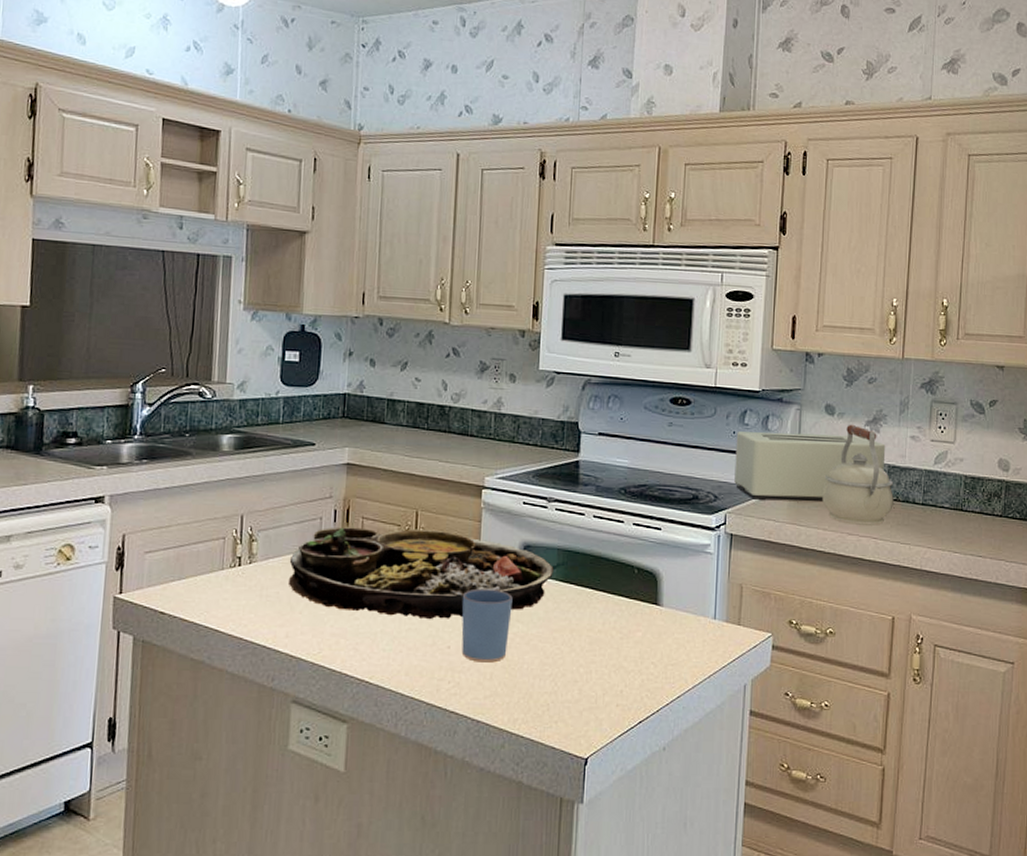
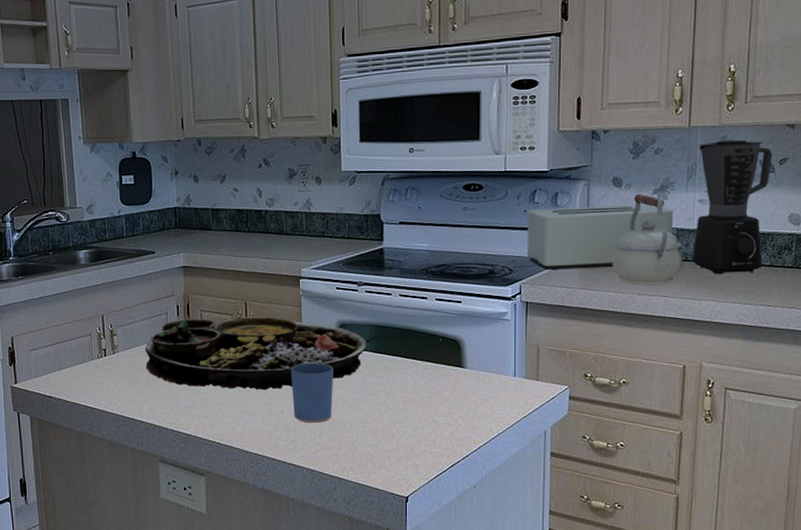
blender: none [904,375,983,519] -> present [693,139,773,275]

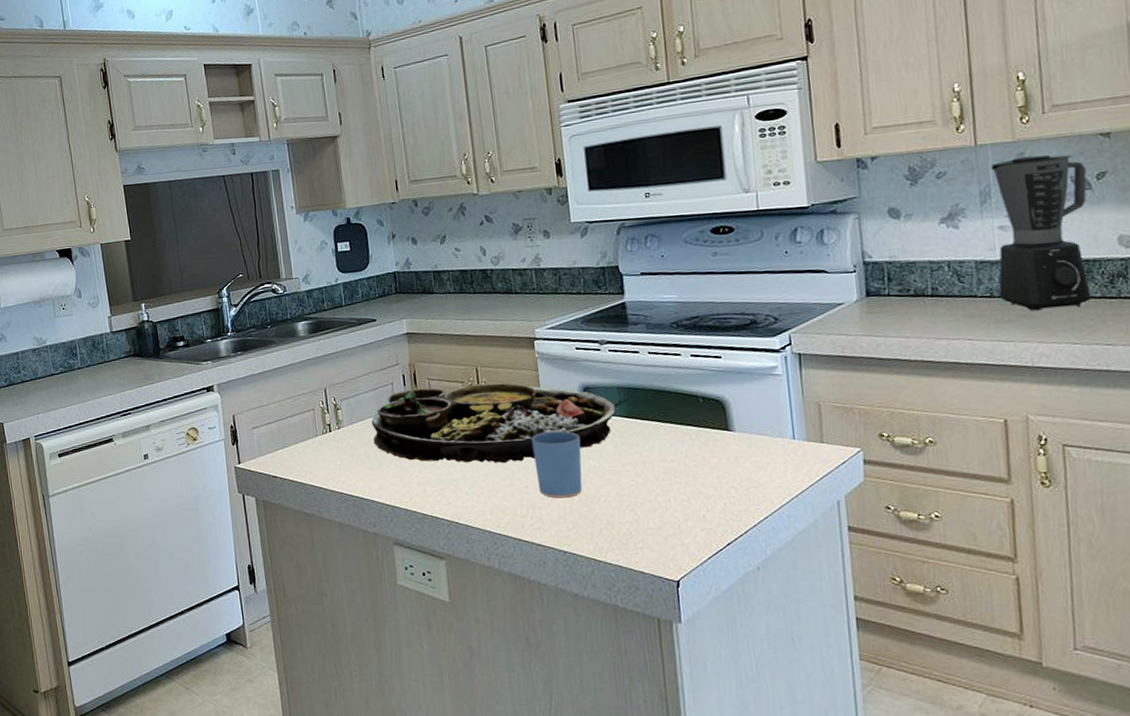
toaster: present [527,203,674,271] -> none [789,235,970,317]
kettle: present [611,193,683,286] -> none [897,224,988,329]

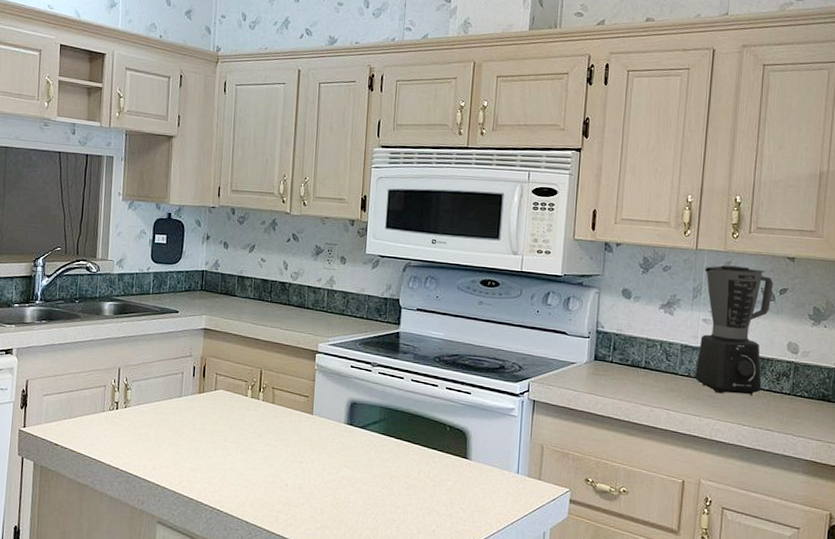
food platter: present [371,382,617,464] -> none [156,380,376,462]
mug: present [531,430,583,498] -> none [297,437,341,500]

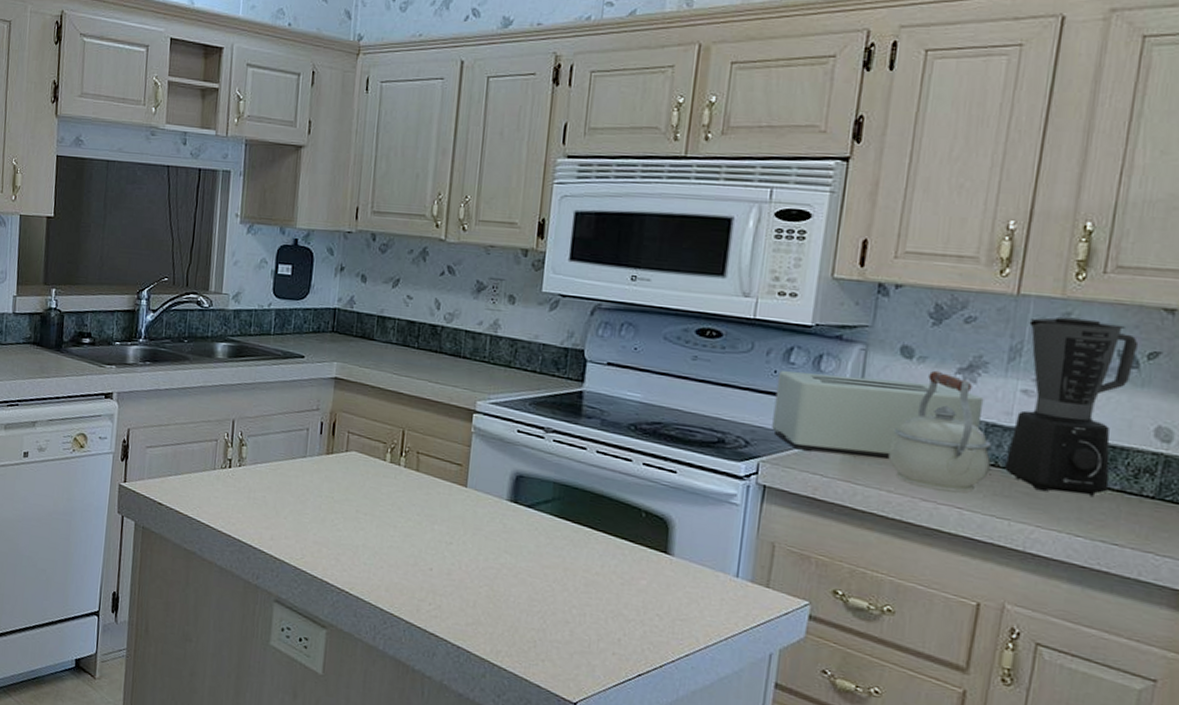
toaster: none [537,311,679,376] -> present [772,371,984,460]
kettle: none [617,307,686,398] -> present [887,370,992,493]

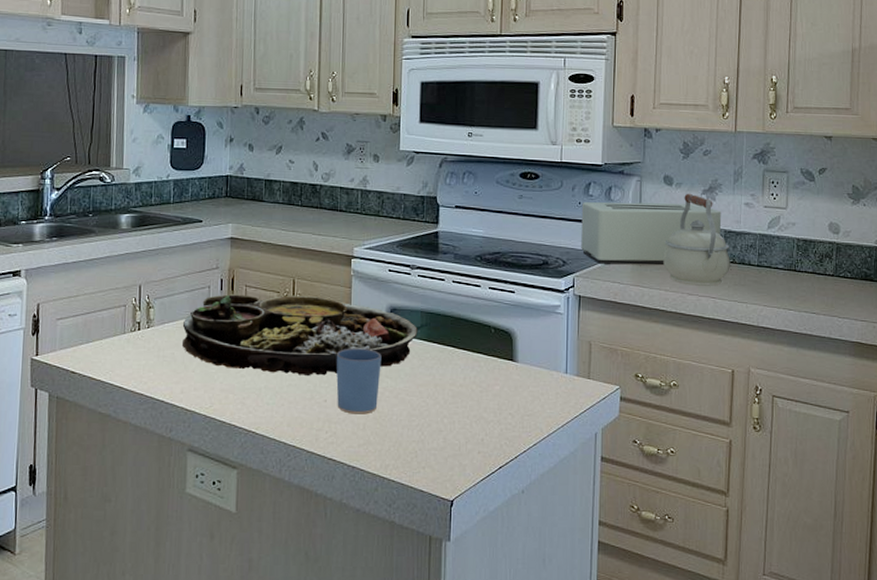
food platter: none [275,439,548,542] -> present [182,294,418,377]
mug: none [444,514,502,591] -> present [336,348,382,414]
blender: present [1005,316,1139,496] -> none [740,146,813,279]

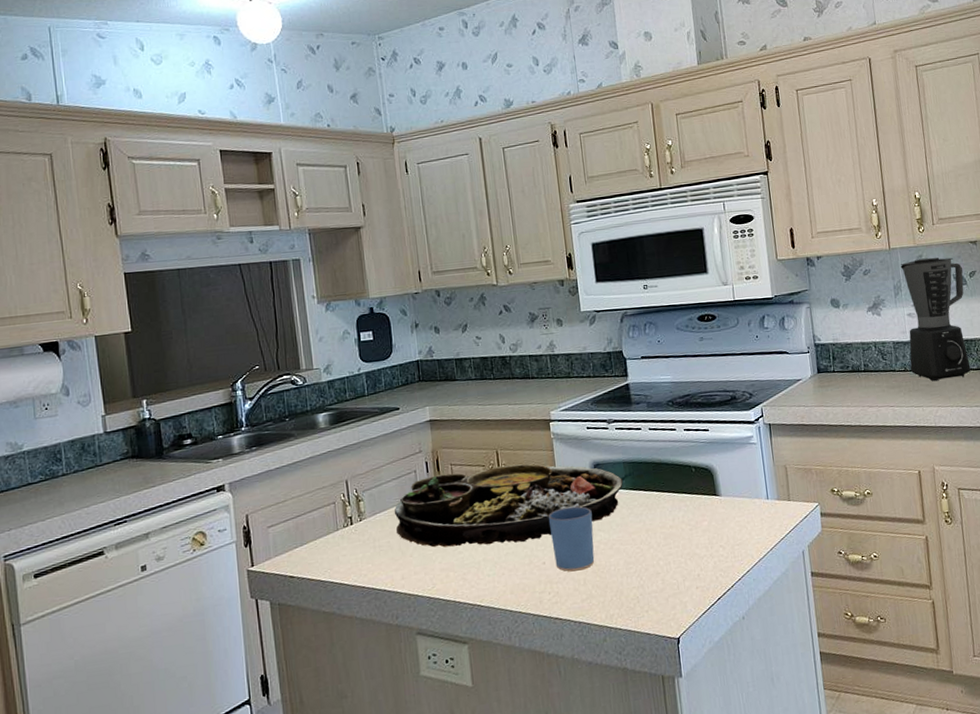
toaster: present [581,202,722,266] -> none [759,321,890,392]
kettle: present [662,193,730,286] -> none [840,312,903,398]
blender: none [740,146,813,279] -> present [900,257,971,382]

